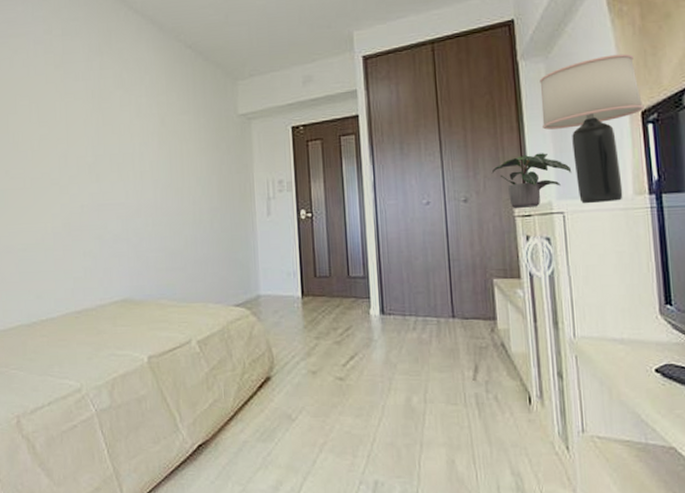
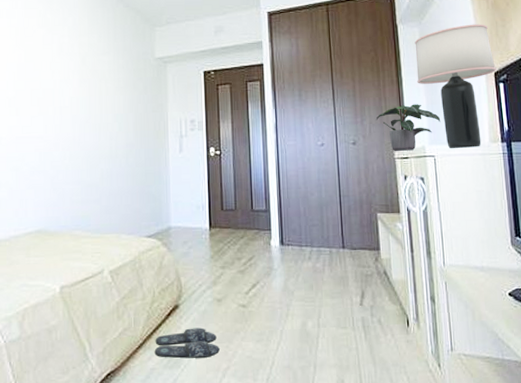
slippers: none [246,401,316,432] -> present [154,327,220,358]

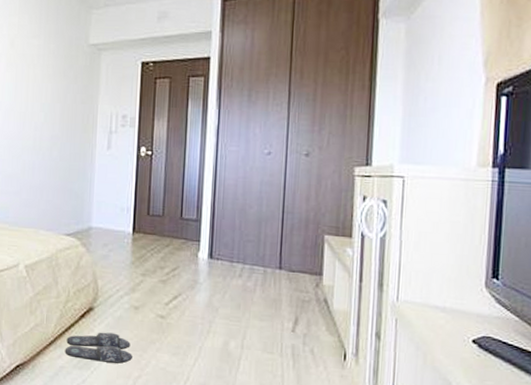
potted plant: present [376,104,441,152] -> none [337,114,418,169]
table lamp: present [414,24,497,149] -> none [394,22,501,171]

